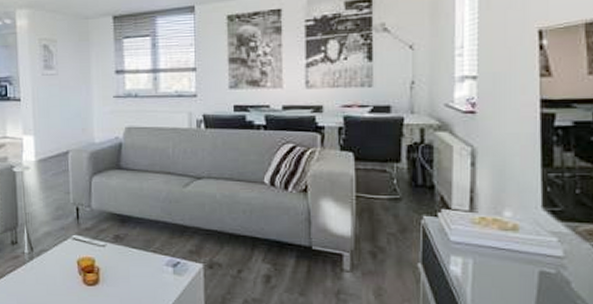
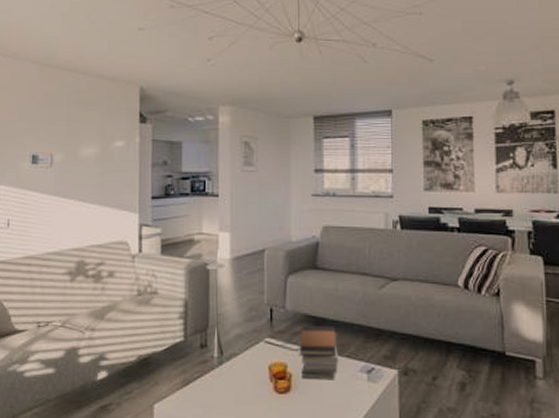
book stack: none [106,223,144,274] -> present [299,325,338,380]

